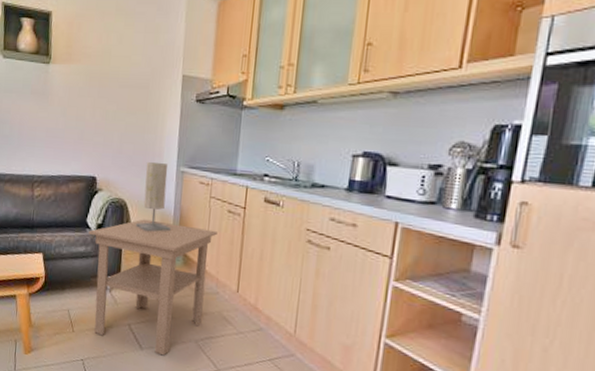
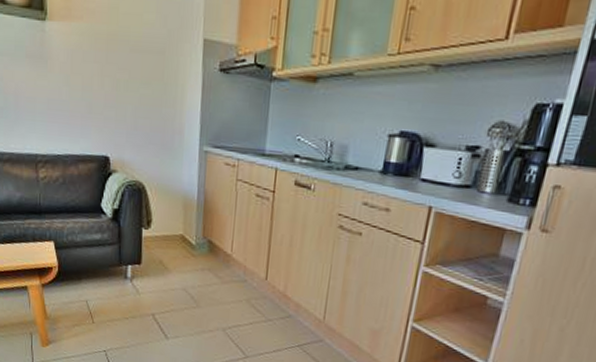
side table: present [88,219,217,356] -> none [104,203,245,345]
table lamp: present [135,162,171,232] -> none [155,140,194,218]

